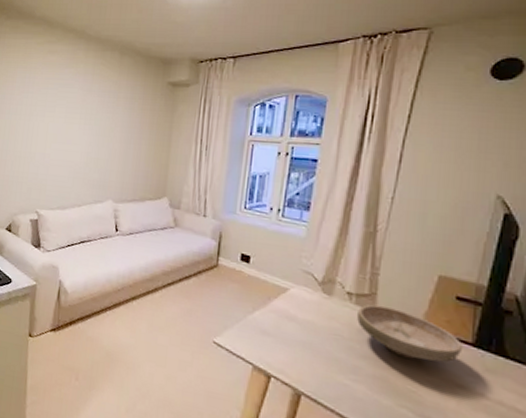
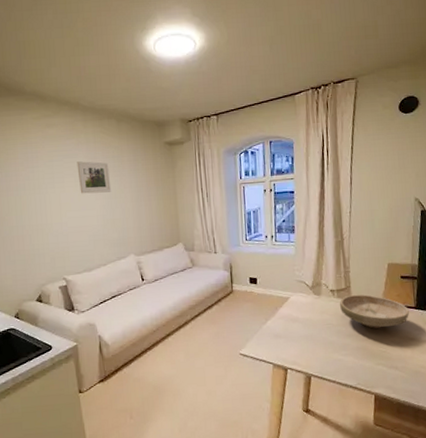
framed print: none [69,92,103,129] -> present [77,161,112,194]

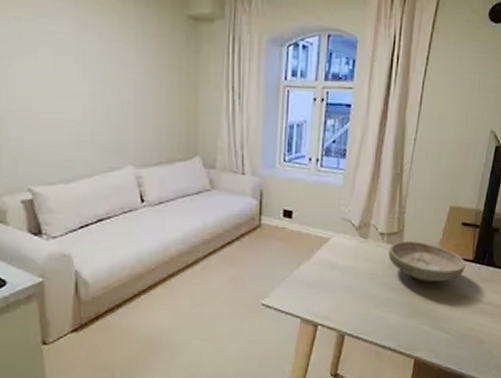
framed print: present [77,161,112,194] -> none [58,25,107,76]

